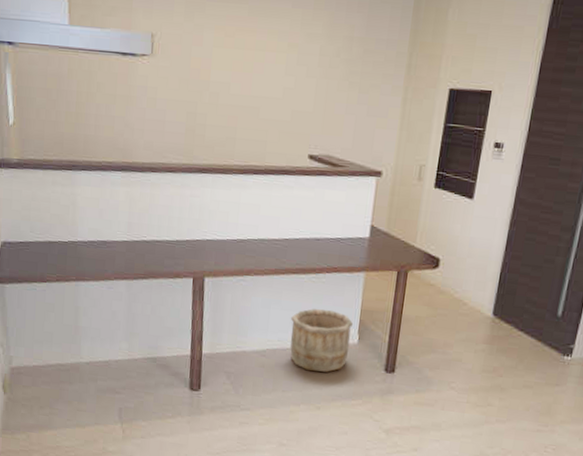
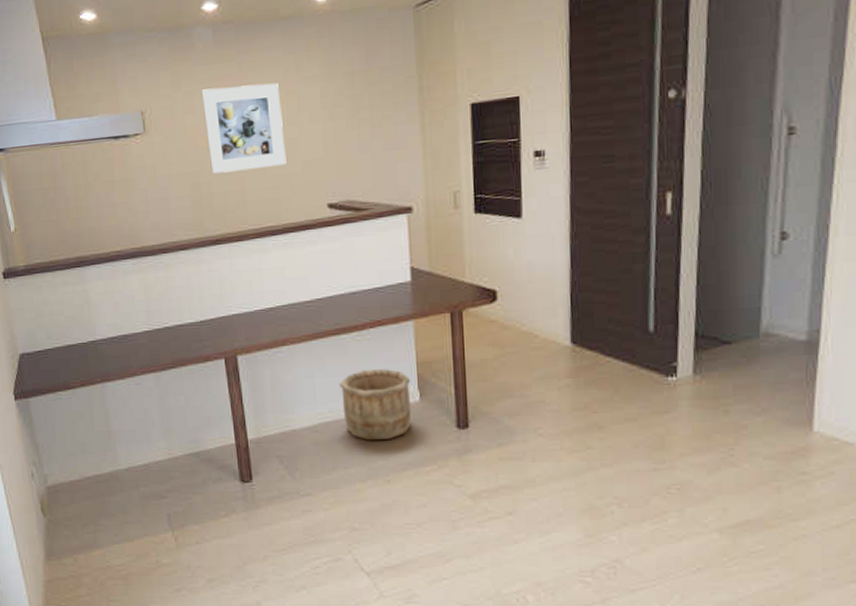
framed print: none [208,25,283,111] -> present [201,83,287,174]

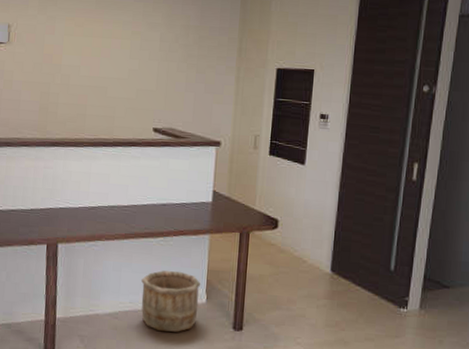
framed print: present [201,83,287,174] -> none [60,17,127,90]

